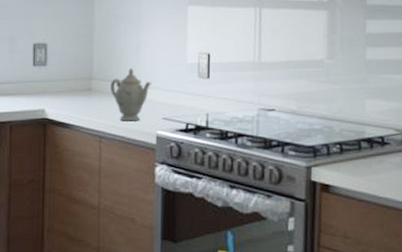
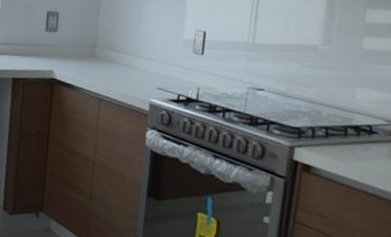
teapot: present [109,68,151,122] -> none [111,40,149,89]

